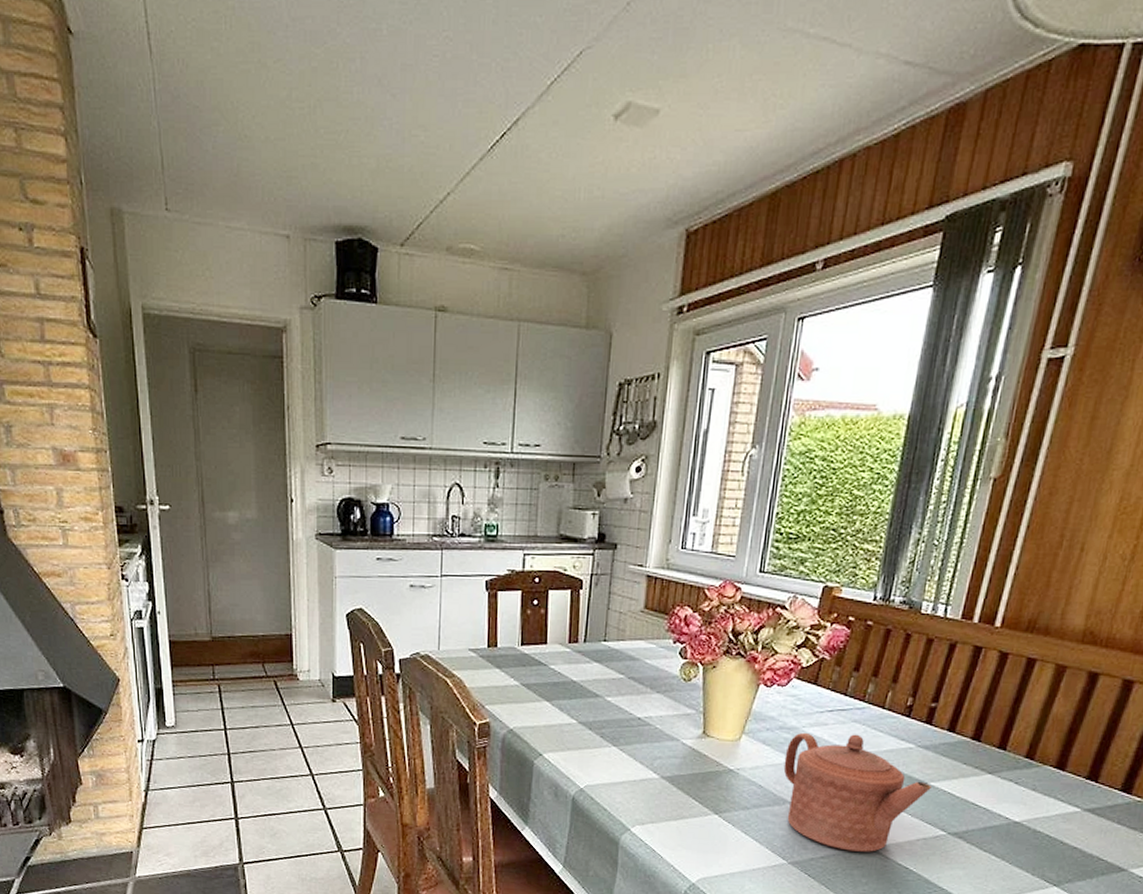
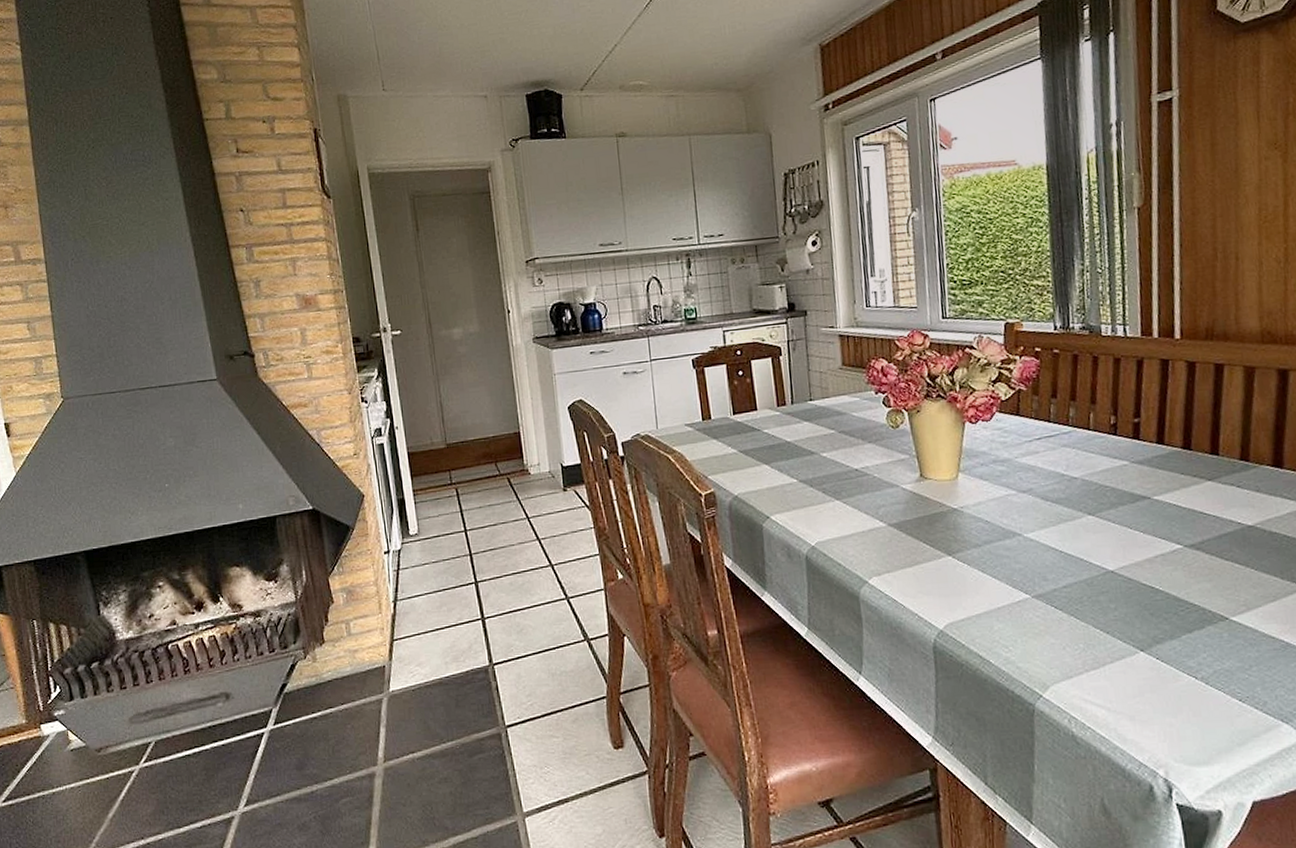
teapot: present [783,732,931,852] -> none [1004,458,1156,577]

